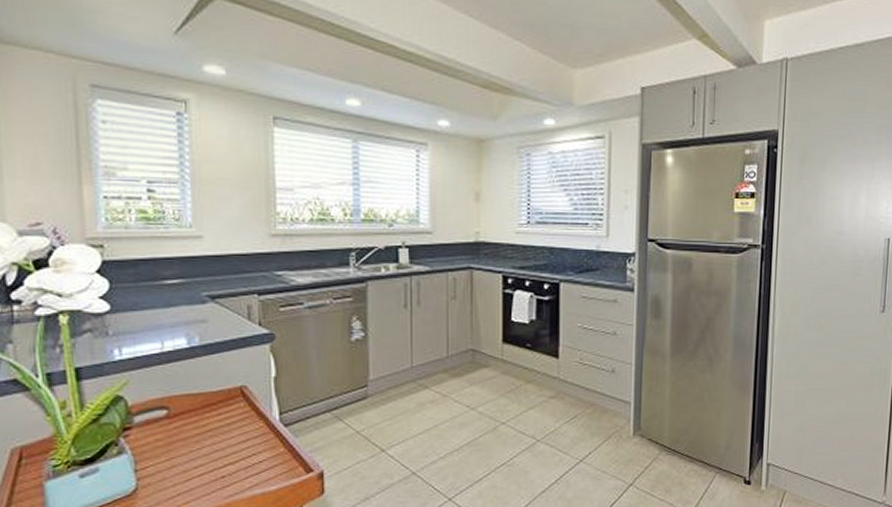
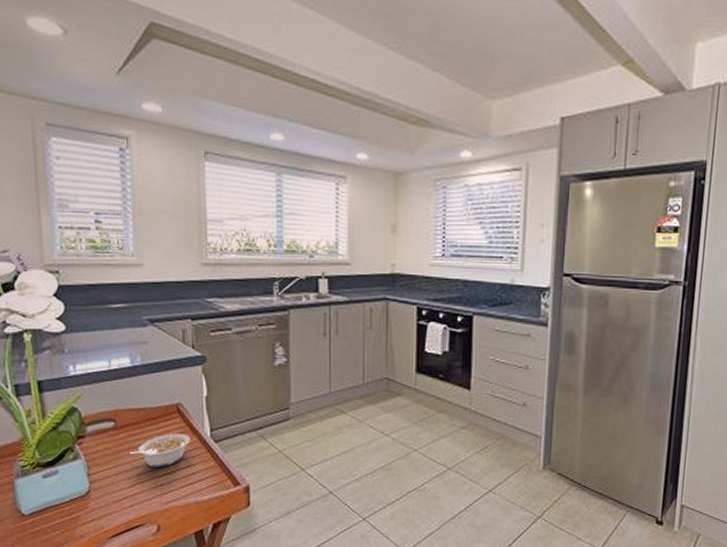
legume: none [183,419,256,458] -> present [128,434,190,467]

